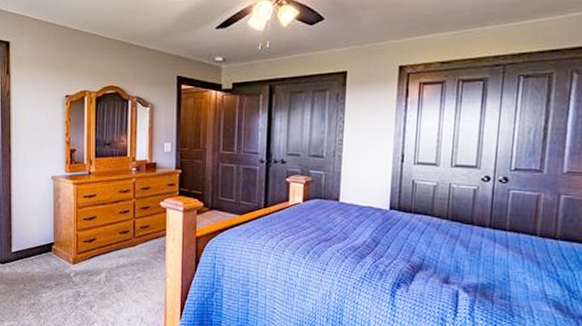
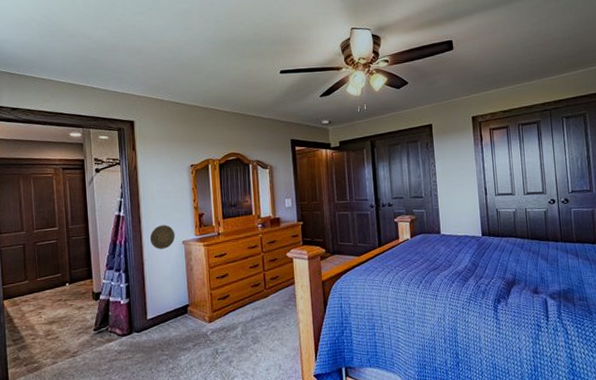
decorative plate: none [18,157,45,182] -> present [149,225,175,249]

